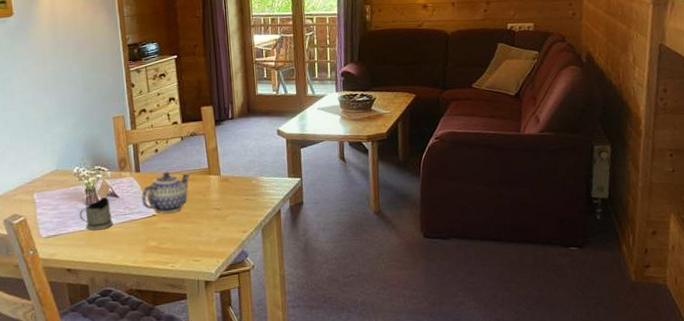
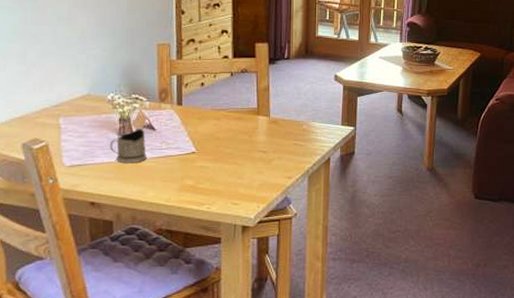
teapot: present [141,172,191,213] -> none [180,108,238,152]

